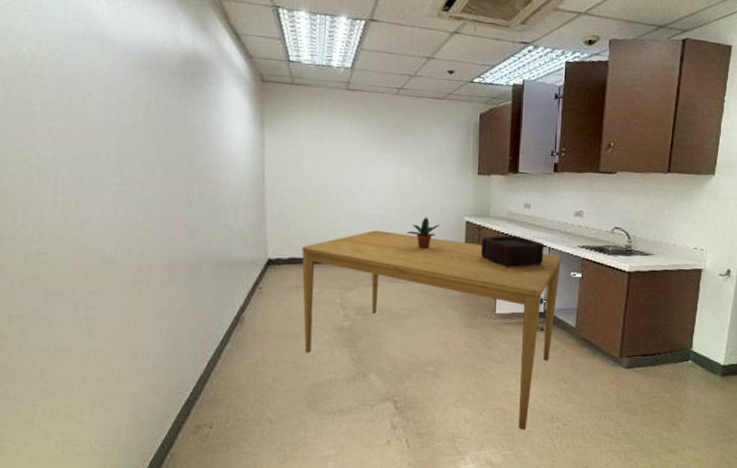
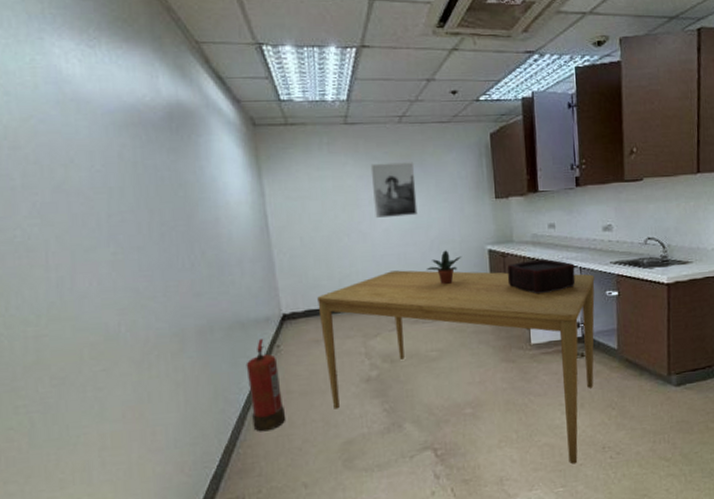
fire extinguisher: none [228,280,260,366] -> present [246,339,286,432]
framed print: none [364,129,406,182] -> present [370,162,418,218]

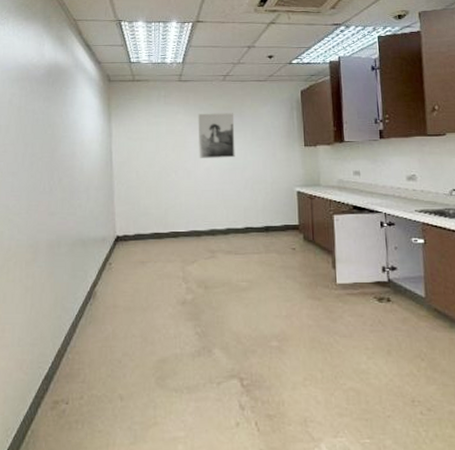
fire extinguisher: present [246,339,286,432] -> none [82,256,111,341]
dining table: present [317,270,595,465] -> none [146,205,401,415]
potted plant: present [427,250,462,285] -> none [241,189,273,221]
decorative container: present [508,258,576,295] -> none [315,203,381,236]

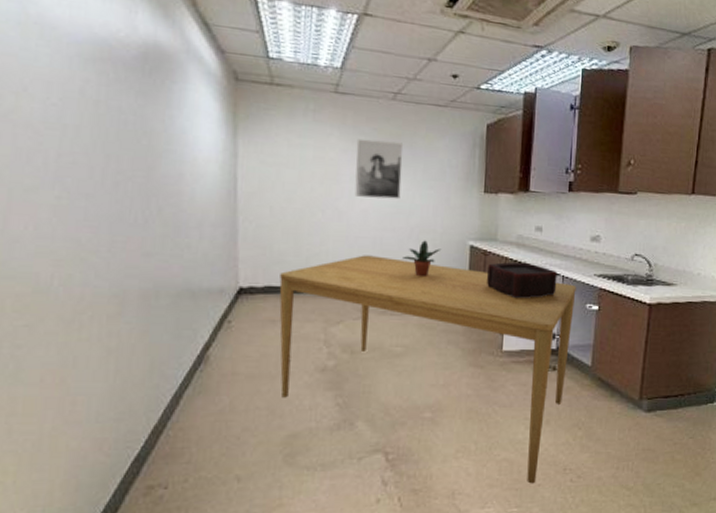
dining table: none [146,205,401,415] -> present [279,255,576,484]
potted plant: none [241,189,273,221] -> present [403,240,442,278]
decorative container: none [315,203,381,236] -> present [487,262,557,299]

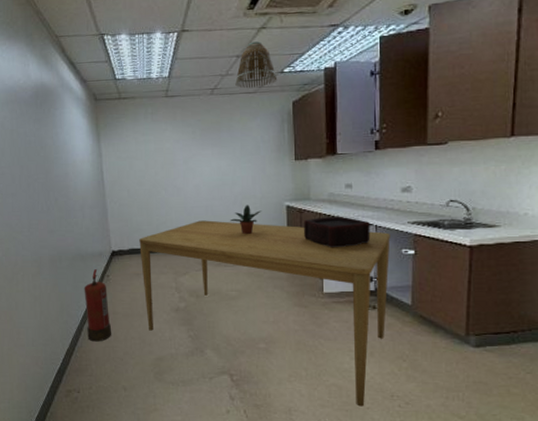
fire extinguisher: none [188,312,228,414] -> present [84,269,112,342]
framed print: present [354,138,403,199] -> none [185,128,224,175]
lamp shade: none [423,45,473,101] -> present [235,41,278,89]

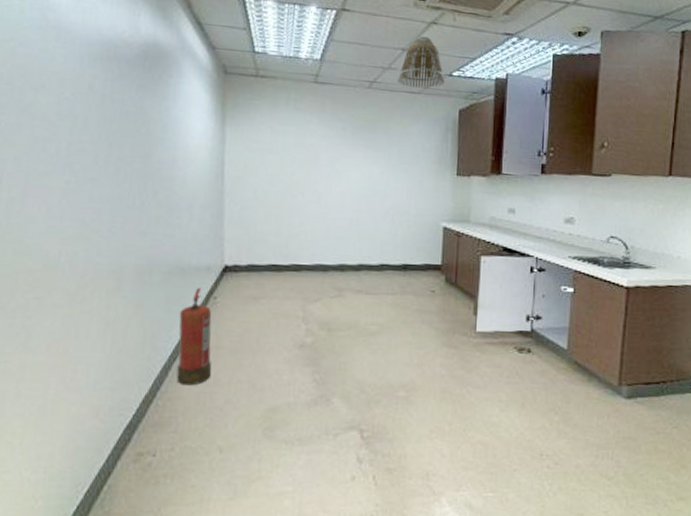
dining table: present [139,220,390,407] -> none [261,235,551,468]
potted plant: present [230,205,262,235] -> none [378,222,416,258]
decorative container: present [304,216,370,248] -> none [460,243,531,280]

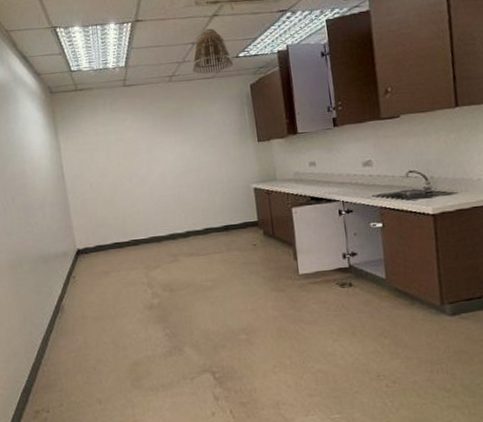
fire extinguisher: present [176,288,212,386] -> none [48,271,82,352]

